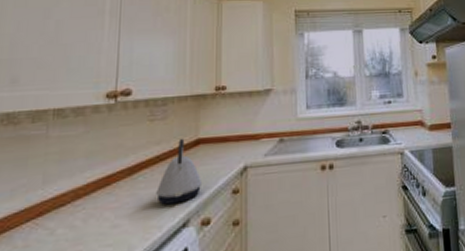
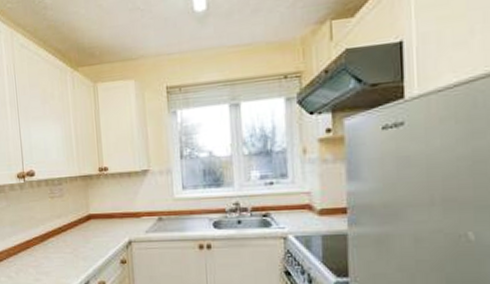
kettle: present [156,138,201,205] -> none [62,213,96,267]

